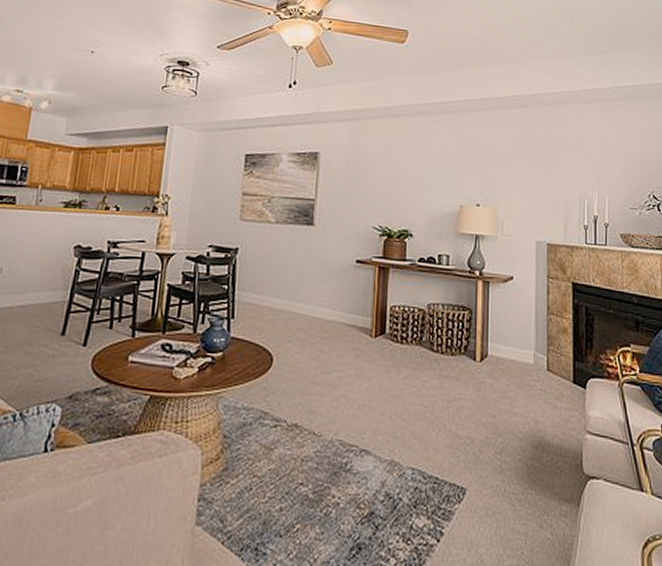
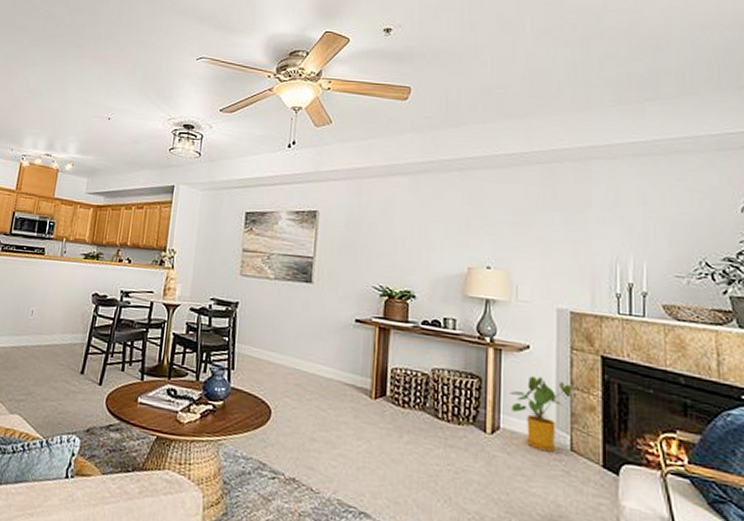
house plant: none [496,305,548,374] -> present [510,376,572,453]

